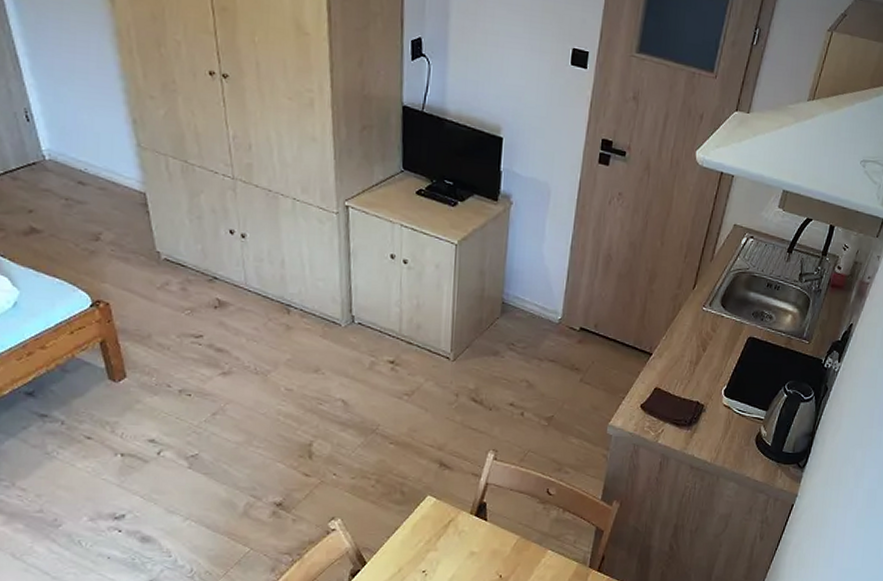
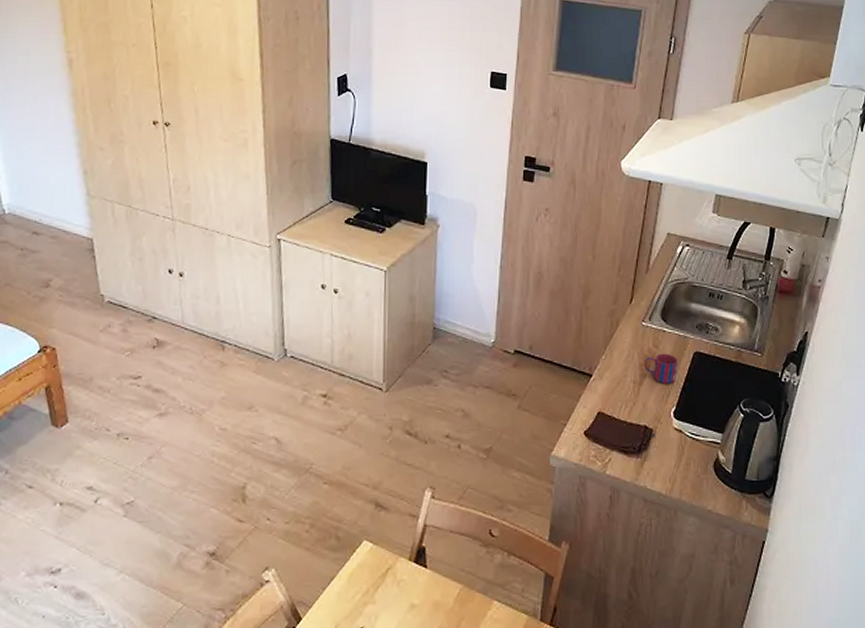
mug: none [701,337,732,365] -> present [644,353,678,384]

